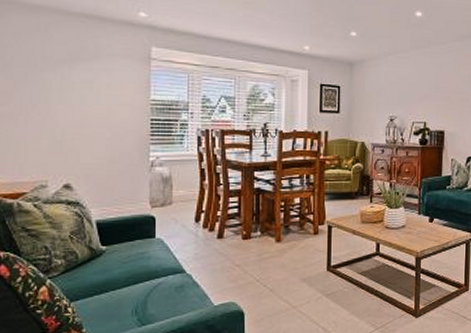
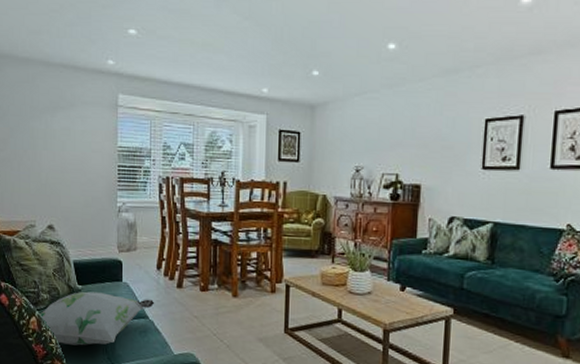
decorative pillow: none [51,251,193,312] -> present [39,291,155,346]

